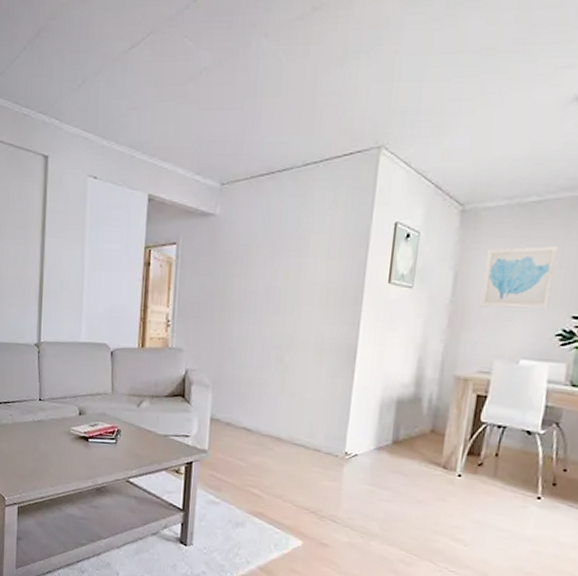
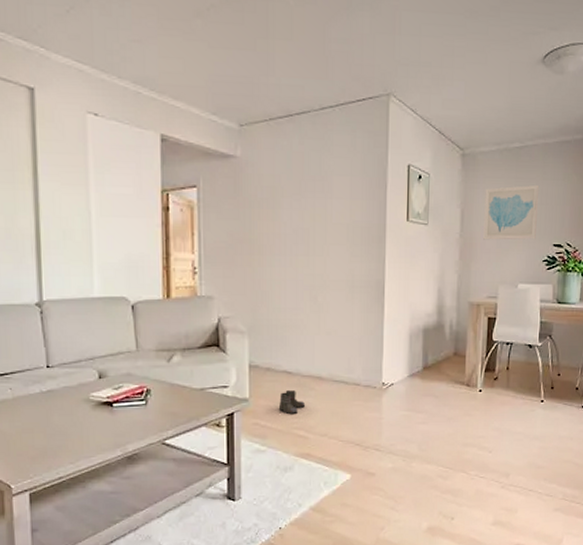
boots: none [235,447,262,472] -> present [278,390,305,415]

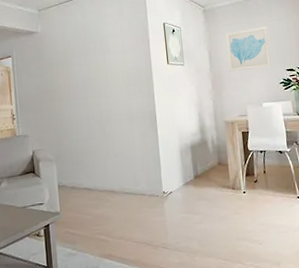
boots: present [278,390,305,415] -> none [83,203,103,223]

